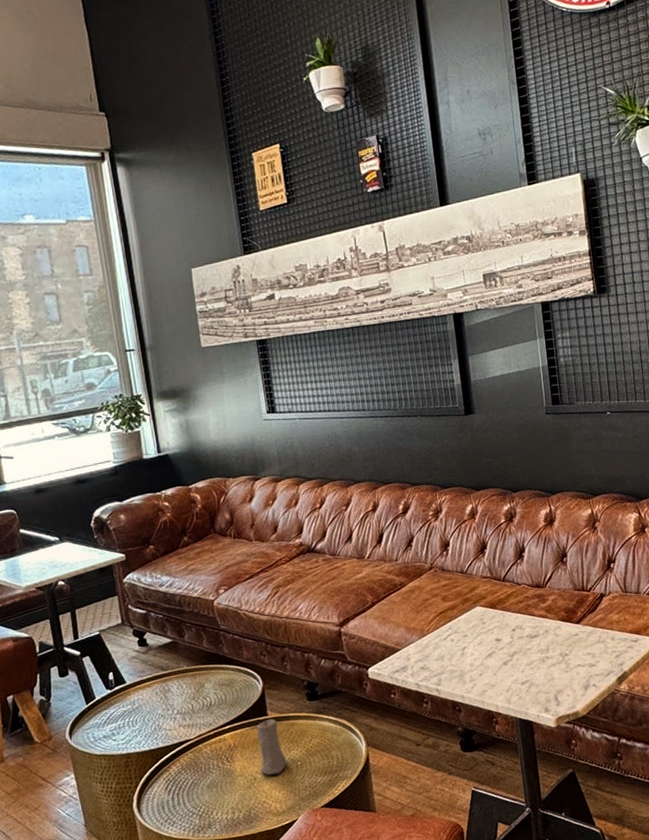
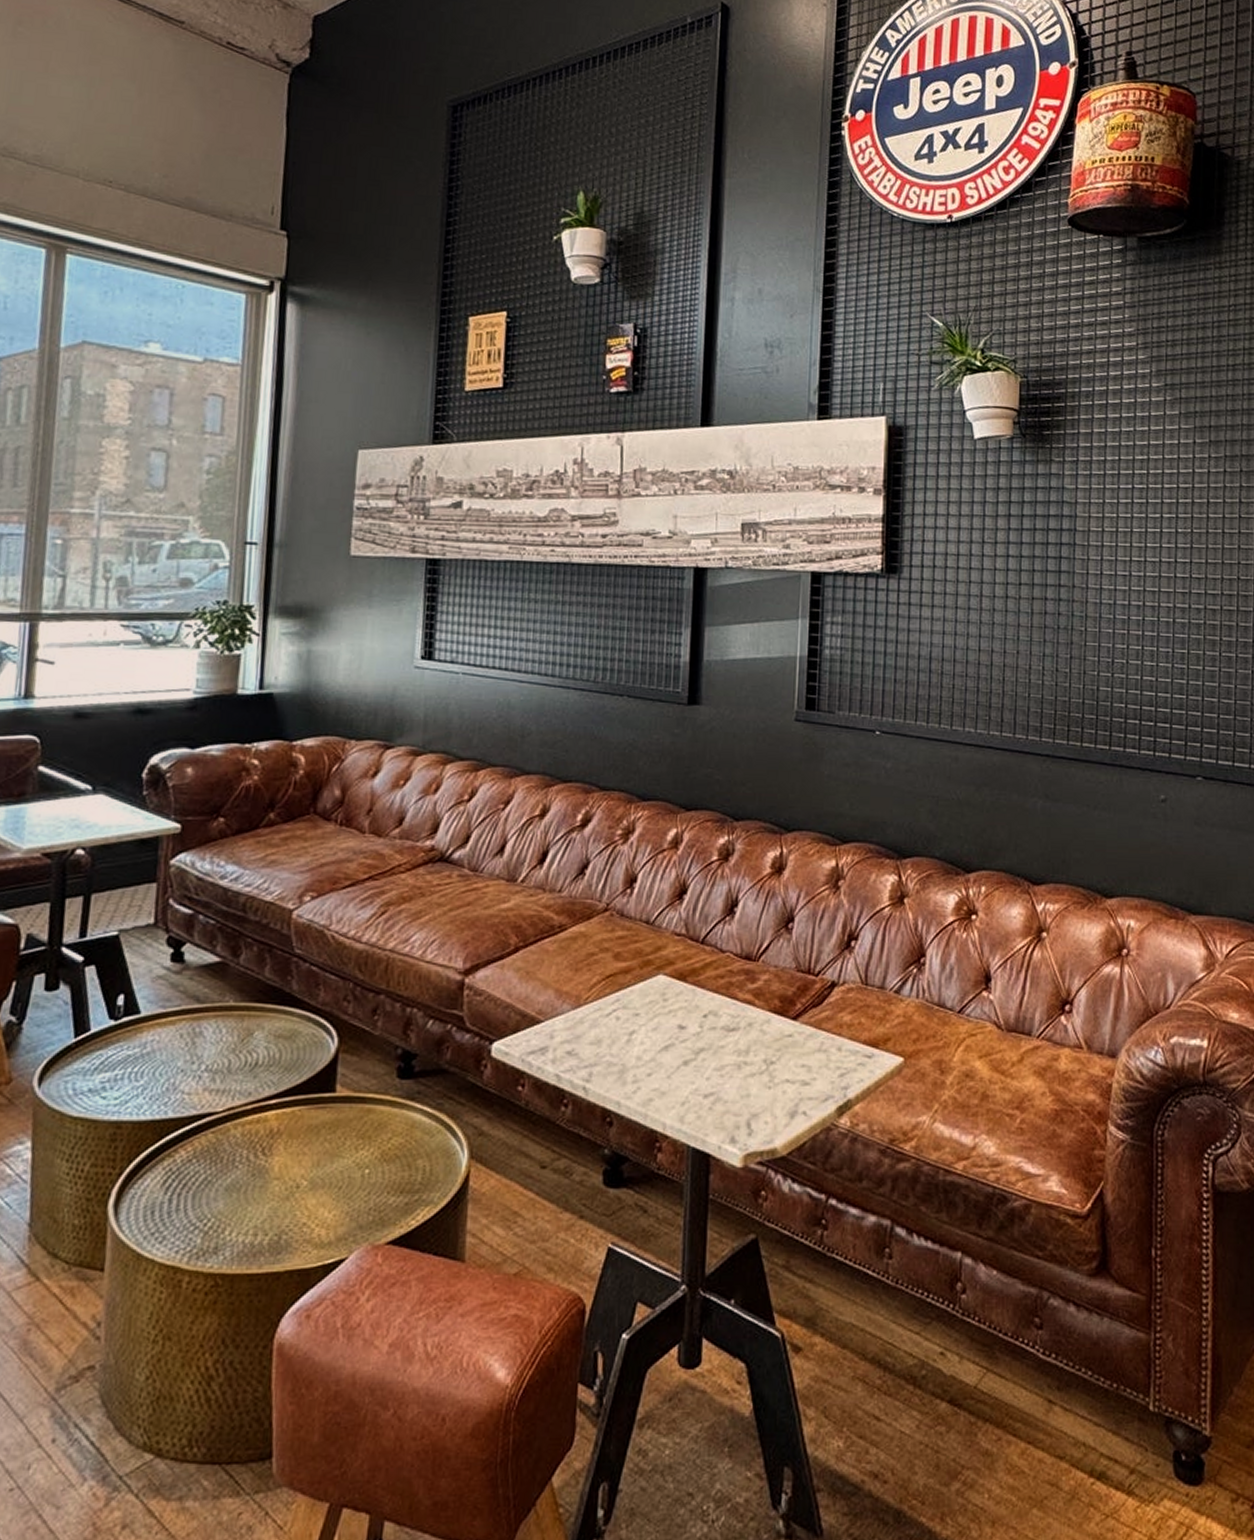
candle: present [256,719,287,775] -> none [308,1097,350,1183]

